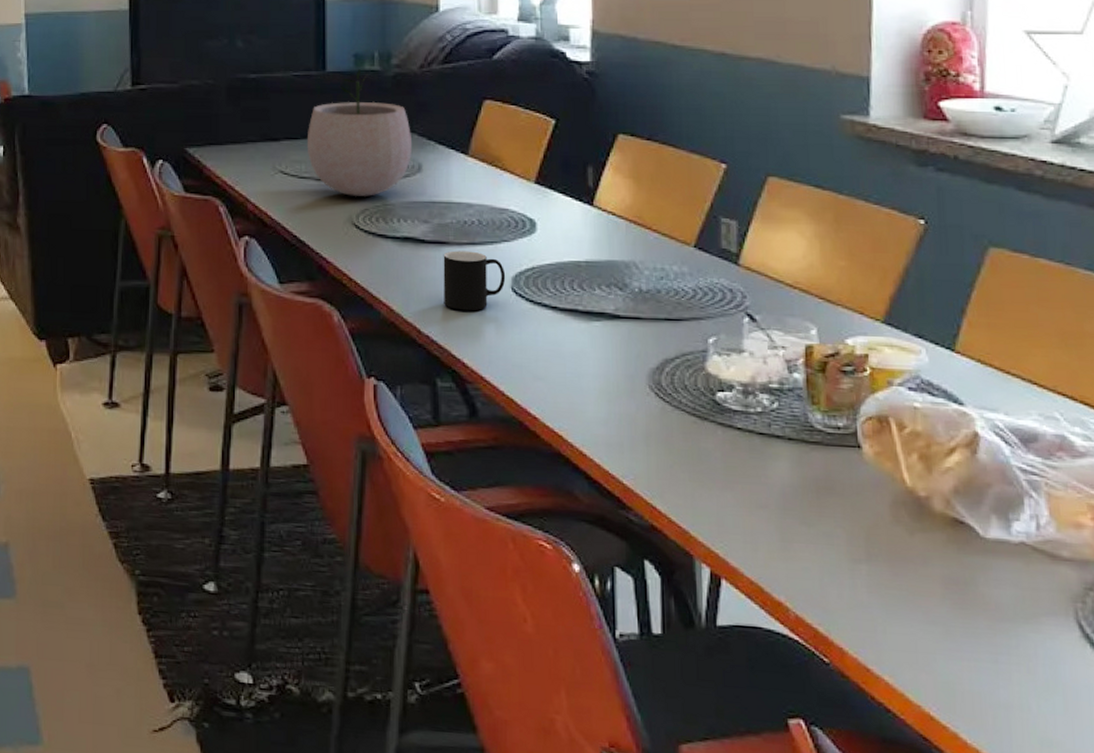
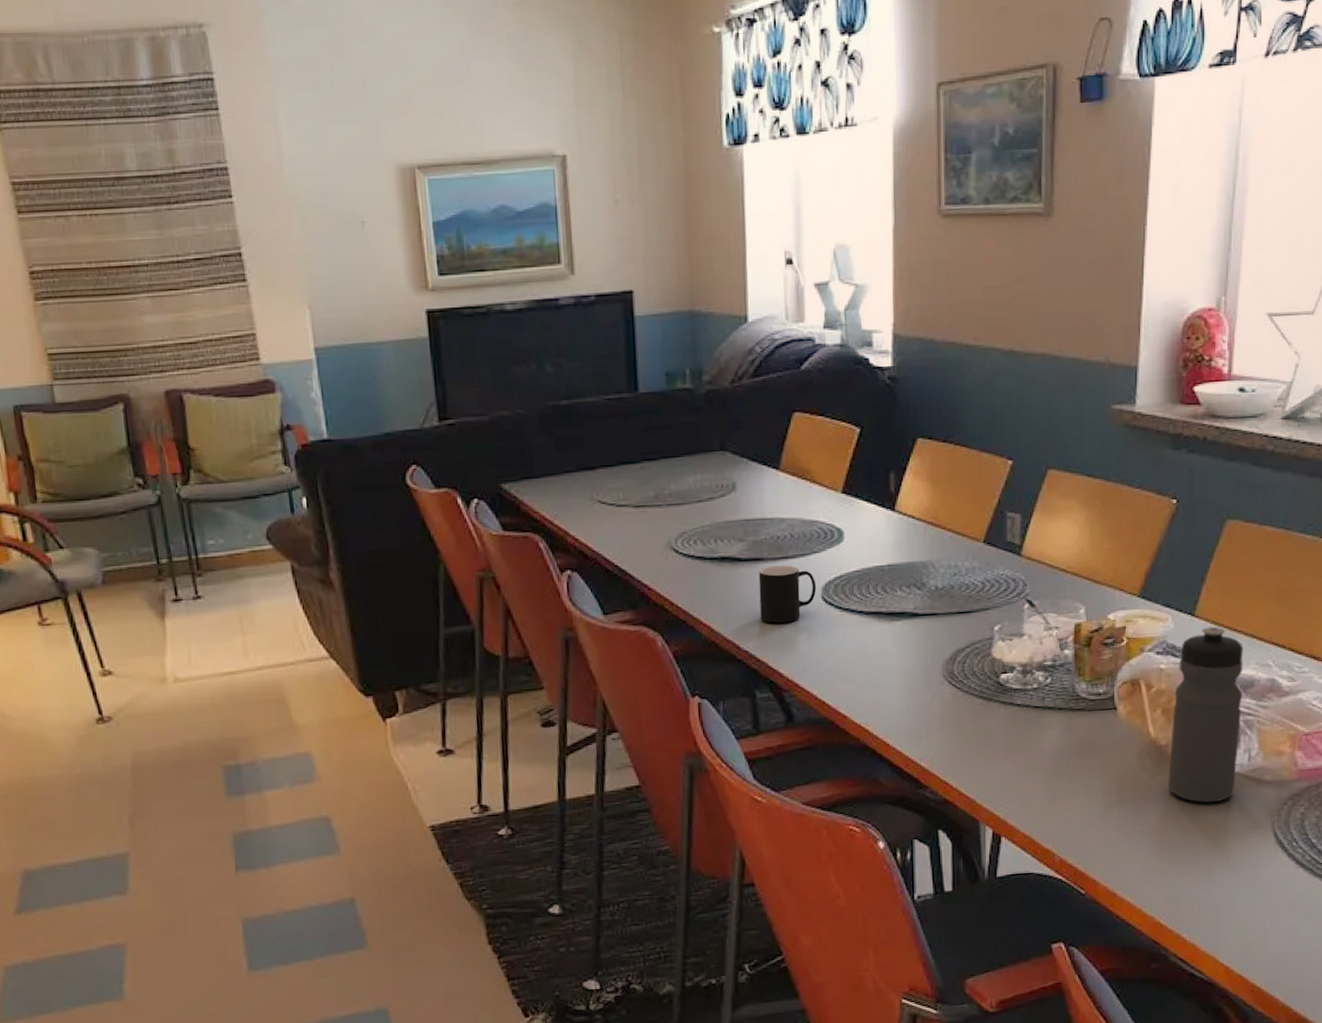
plant pot: present [306,69,413,197] -> none [622,388,727,521]
water bottle: none [931,365,1024,575] -> present [1168,626,1243,803]

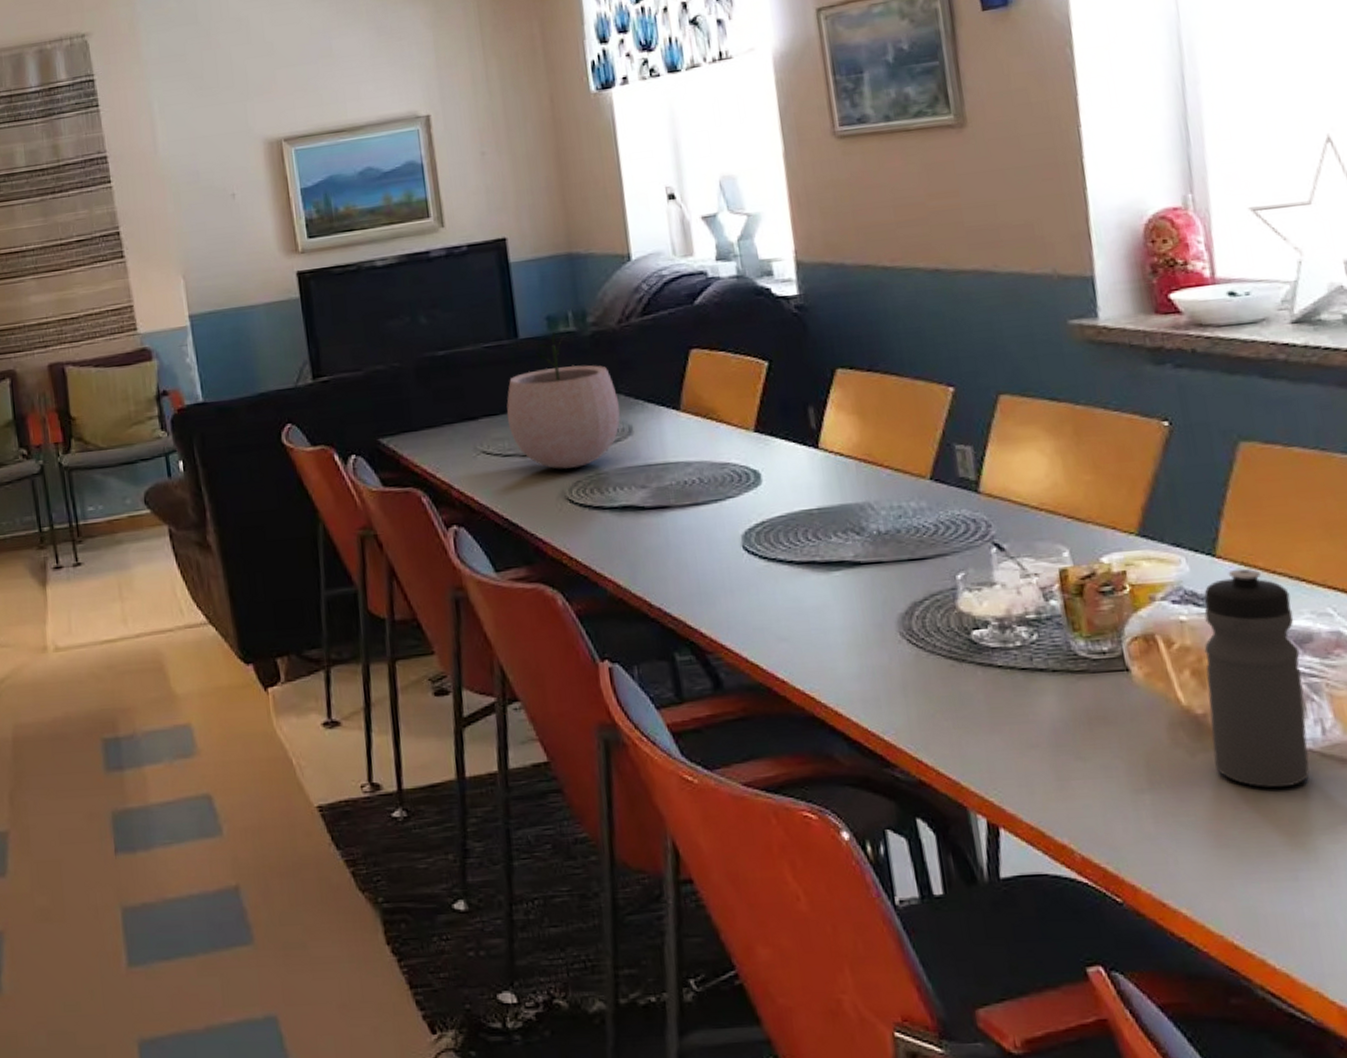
plant pot: none [622,388,727,521] -> present [506,332,620,470]
cup: present [758,565,817,624] -> none [666,512,736,577]

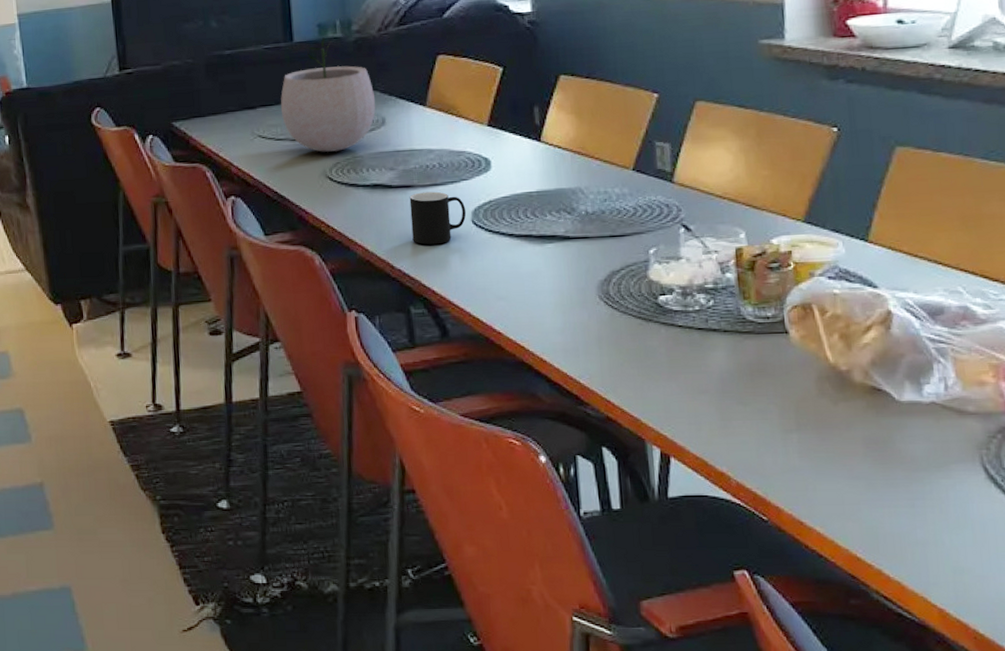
cup: none [666,512,736,577] -> present [409,191,467,245]
water bottle: present [1203,568,1310,788] -> none [852,252,932,433]

